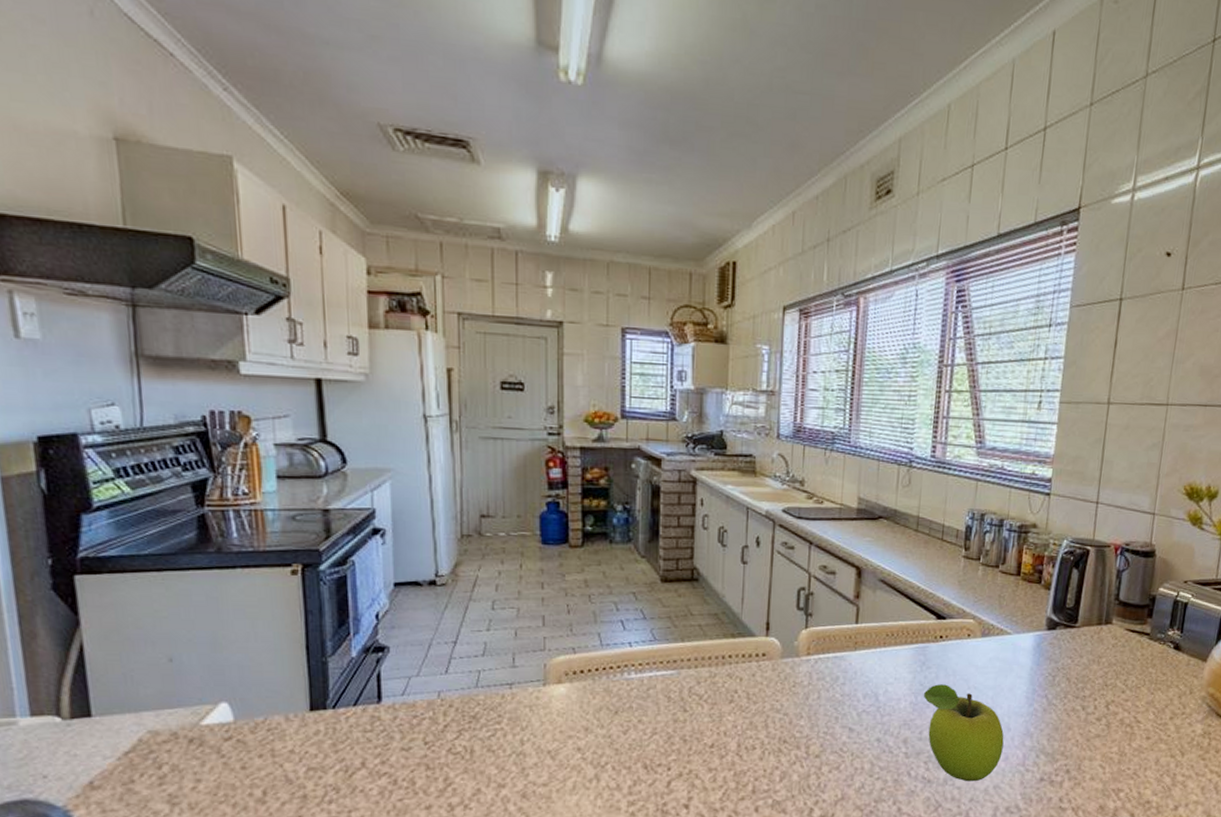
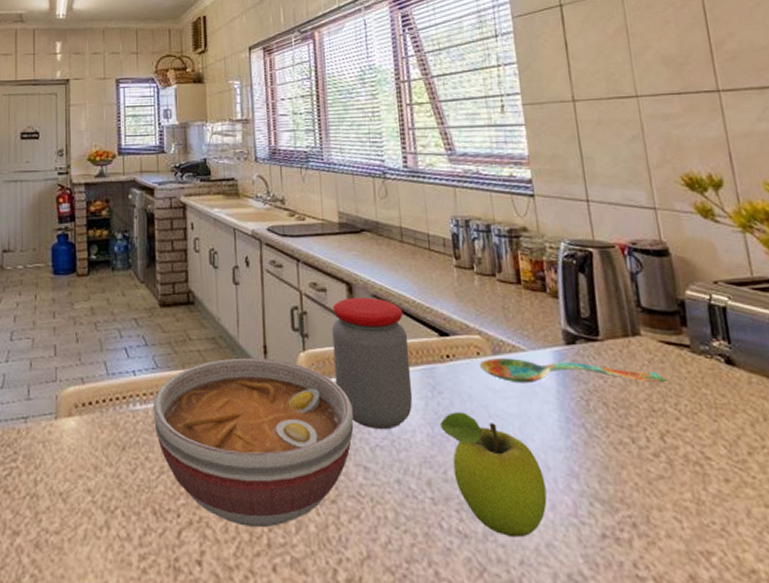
bowl: none [648,633,846,778] -> present [152,357,354,528]
jar: none [833,581,908,698] -> present [332,297,413,430]
spoon: none [968,640,1125,662] -> present [479,358,669,384]

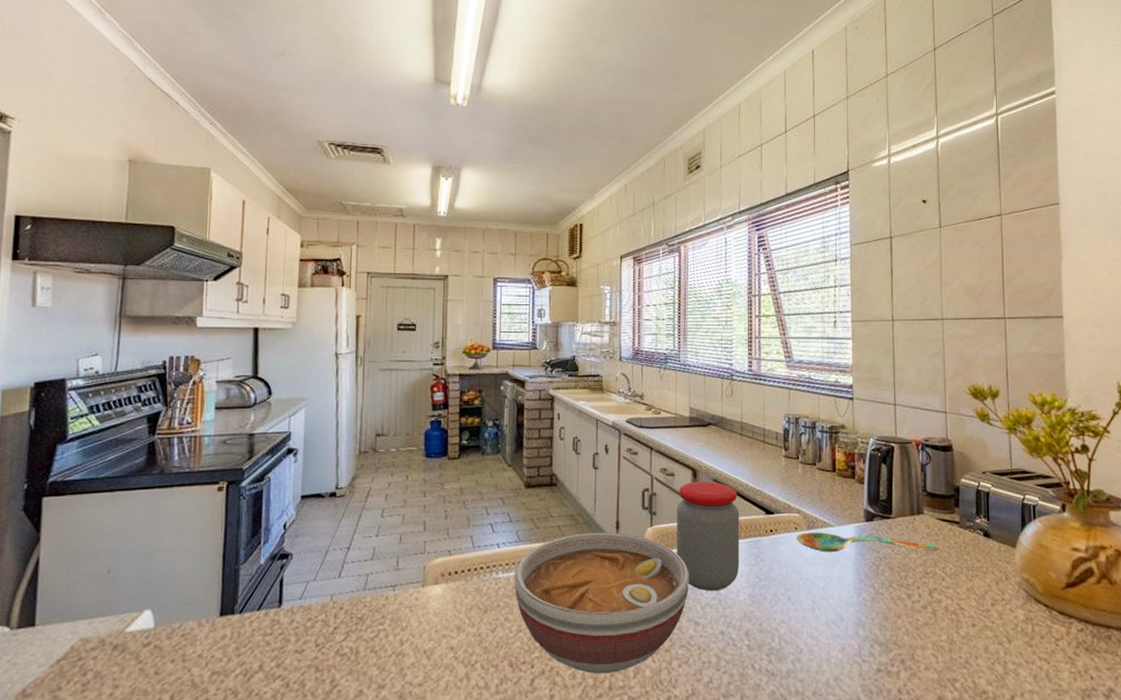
fruit: present [439,412,547,538] -> none [760,576,839,674]

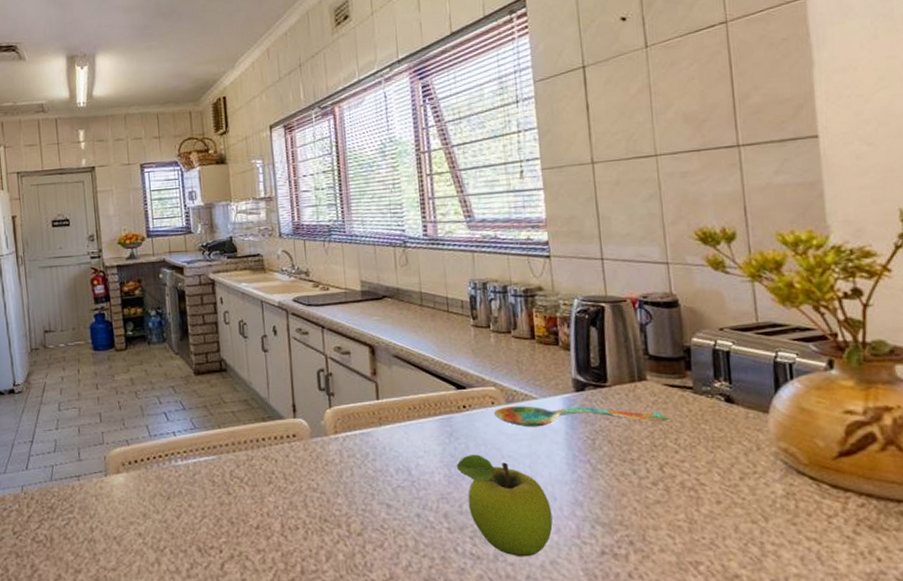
bowl: present [514,532,689,674] -> none [193,415,377,559]
jar: present [676,481,740,592] -> none [356,357,432,473]
fruit: none [760,576,839,674] -> present [456,454,553,557]

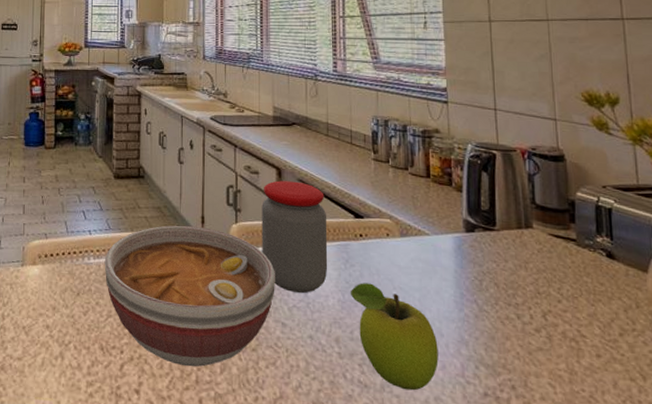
bowl: none [193,415,377,559] -> present [104,225,275,367]
jar: none [356,357,432,473] -> present [262,180,328,294]
spoon: present [493,406,670,428] -> none [388,239,554,269]

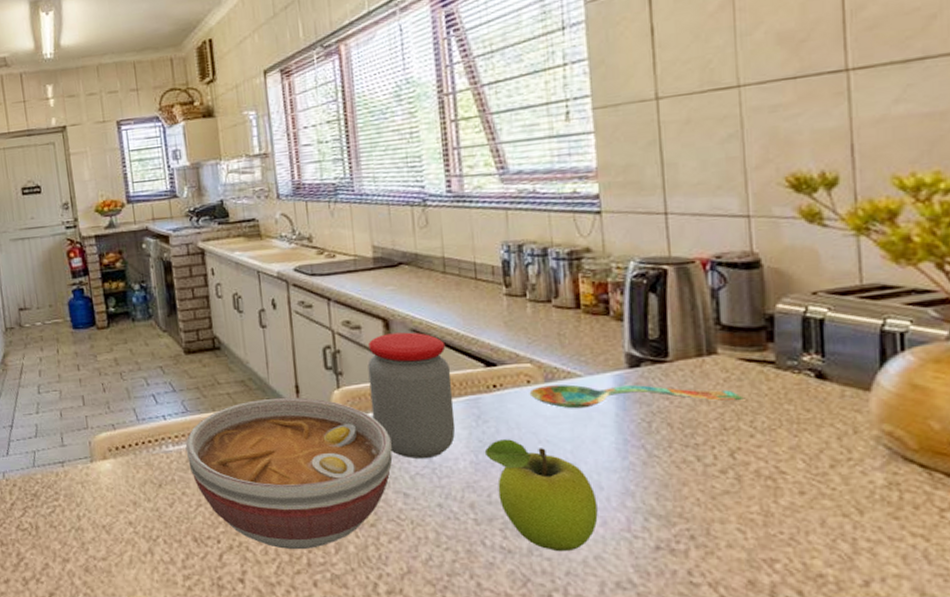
spoon: none [388,239,554,269] -> present [529,384,746,409]

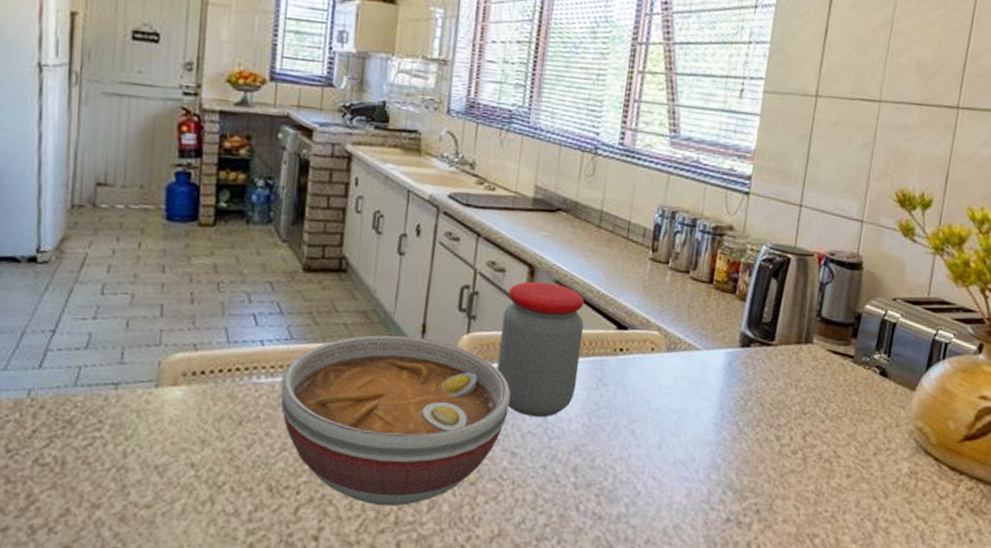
fruit: present [484,439,598,552] -> none [598,404,688,520]
spoon: present [529,384,746,409] -> none [650,355,825,388]

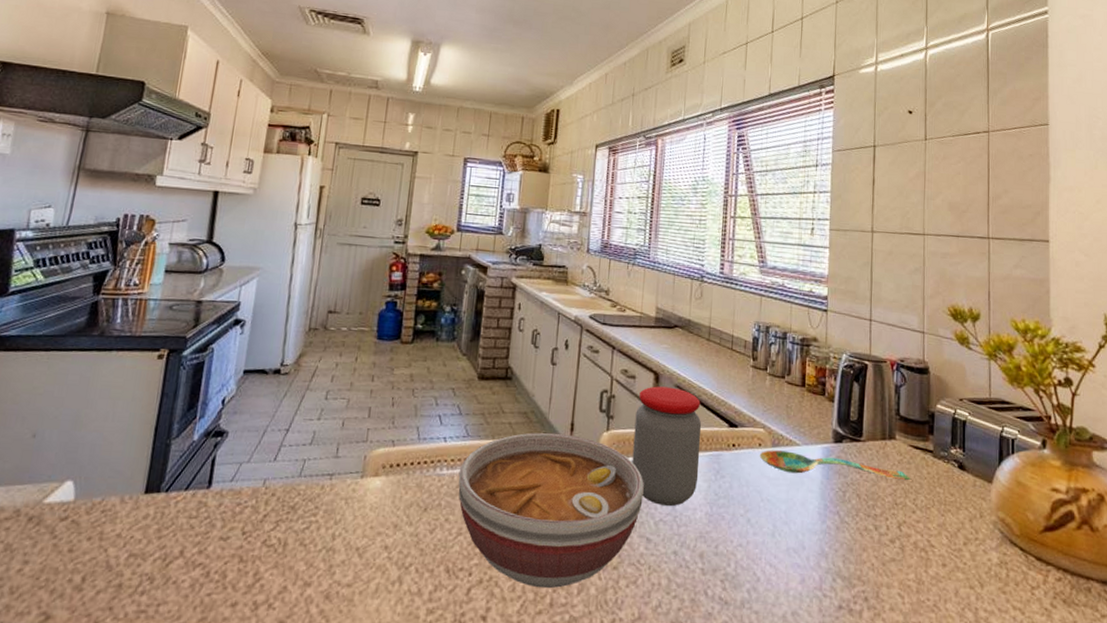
spoon: none [650,355,825,388] -> present [759,450,912,480]

